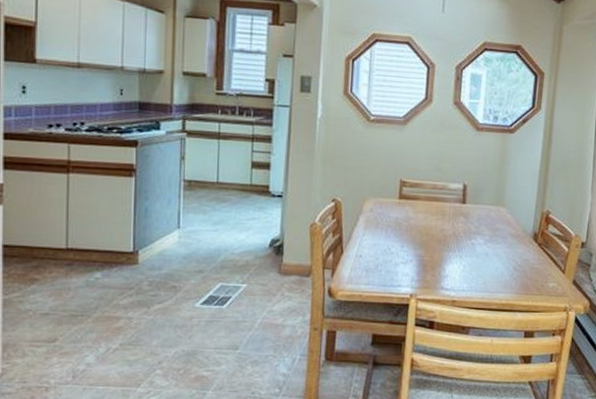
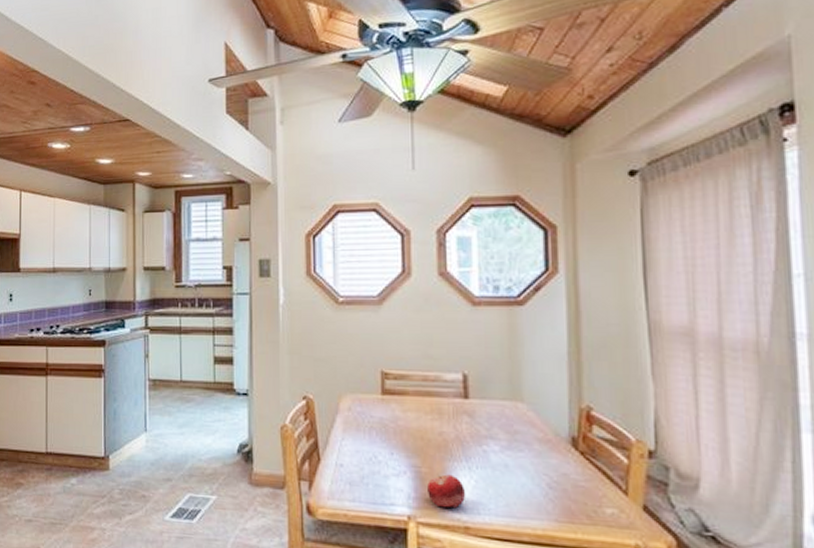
fruit: none [427,261,456,287] -> present [427,474,466,508]

